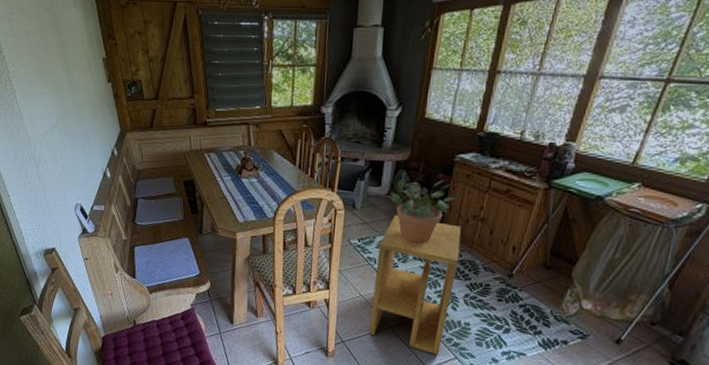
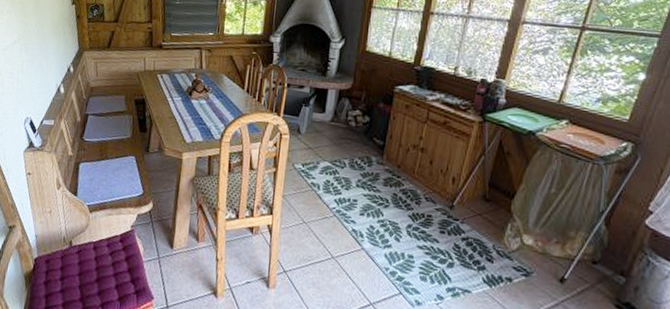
side table: present [369,214,461,356] -> none [312,141,402,290]
potted plant: present [390,178,456,244] -> none [333,106,397,172]

